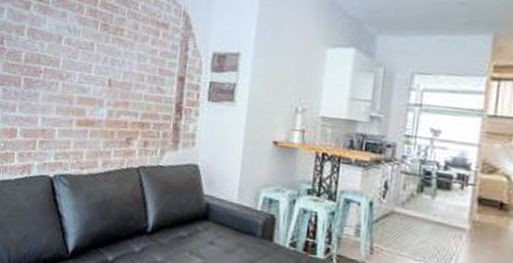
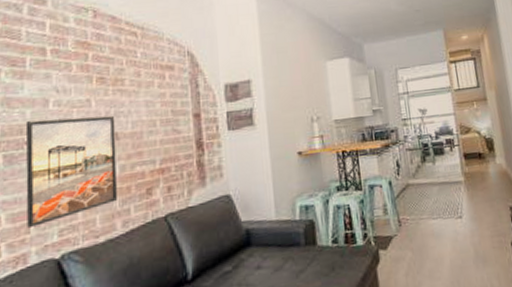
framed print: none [34,53,111,145] -> present [25,115,117,227]

